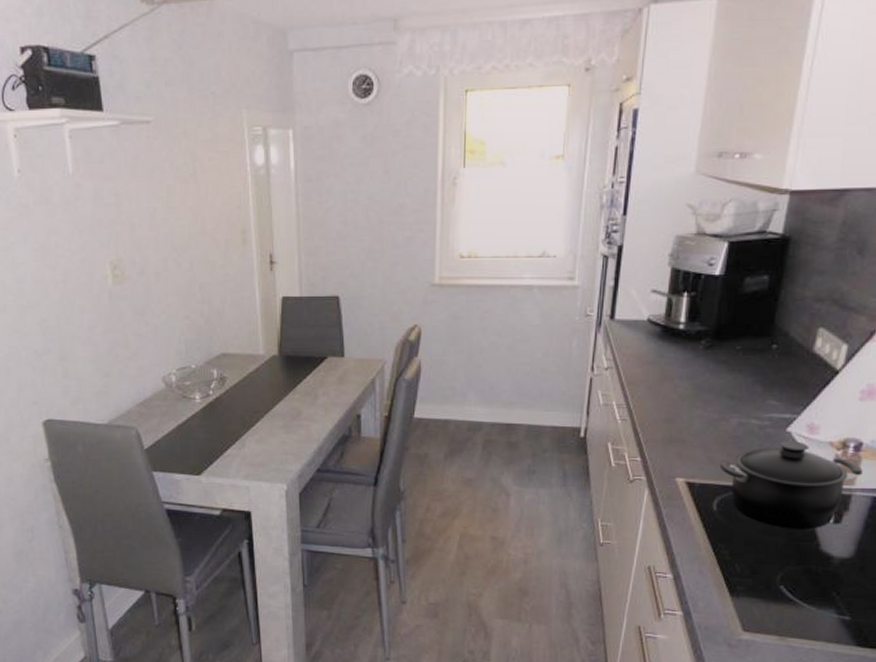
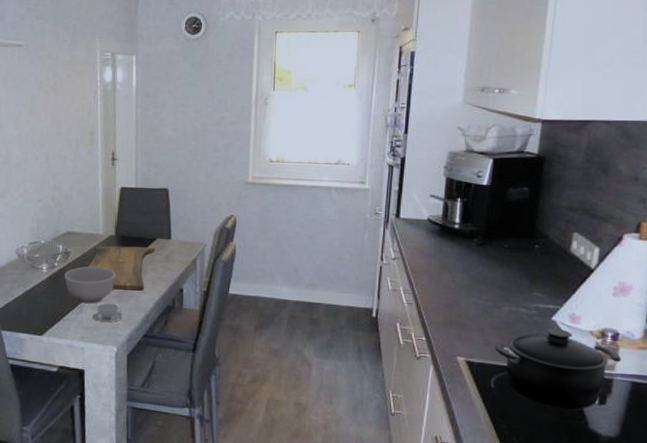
bowl: none [221,392,281,437] -> present [64,266,116,304]
cutting board: none [248,367,326,419] -> present [87,245,155,291]
teacup: none [257,434,292,458] -> present [92,302,123,323]

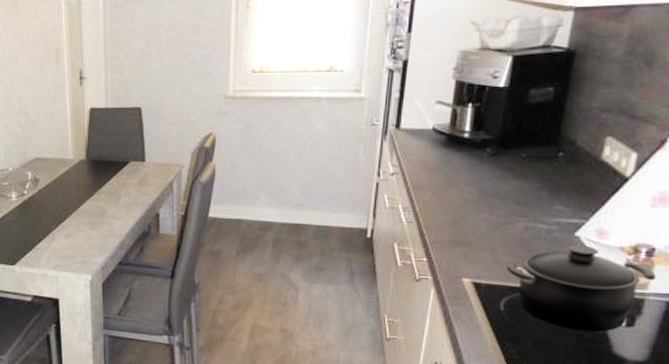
bowl: present [64,266,116,304] -> none [34,192,88,232]
cutting board: present [87,245,155,291] -> none [58,170,128,217]
teacup: present [92,302,123,323] -> none [65,230,96,251]

